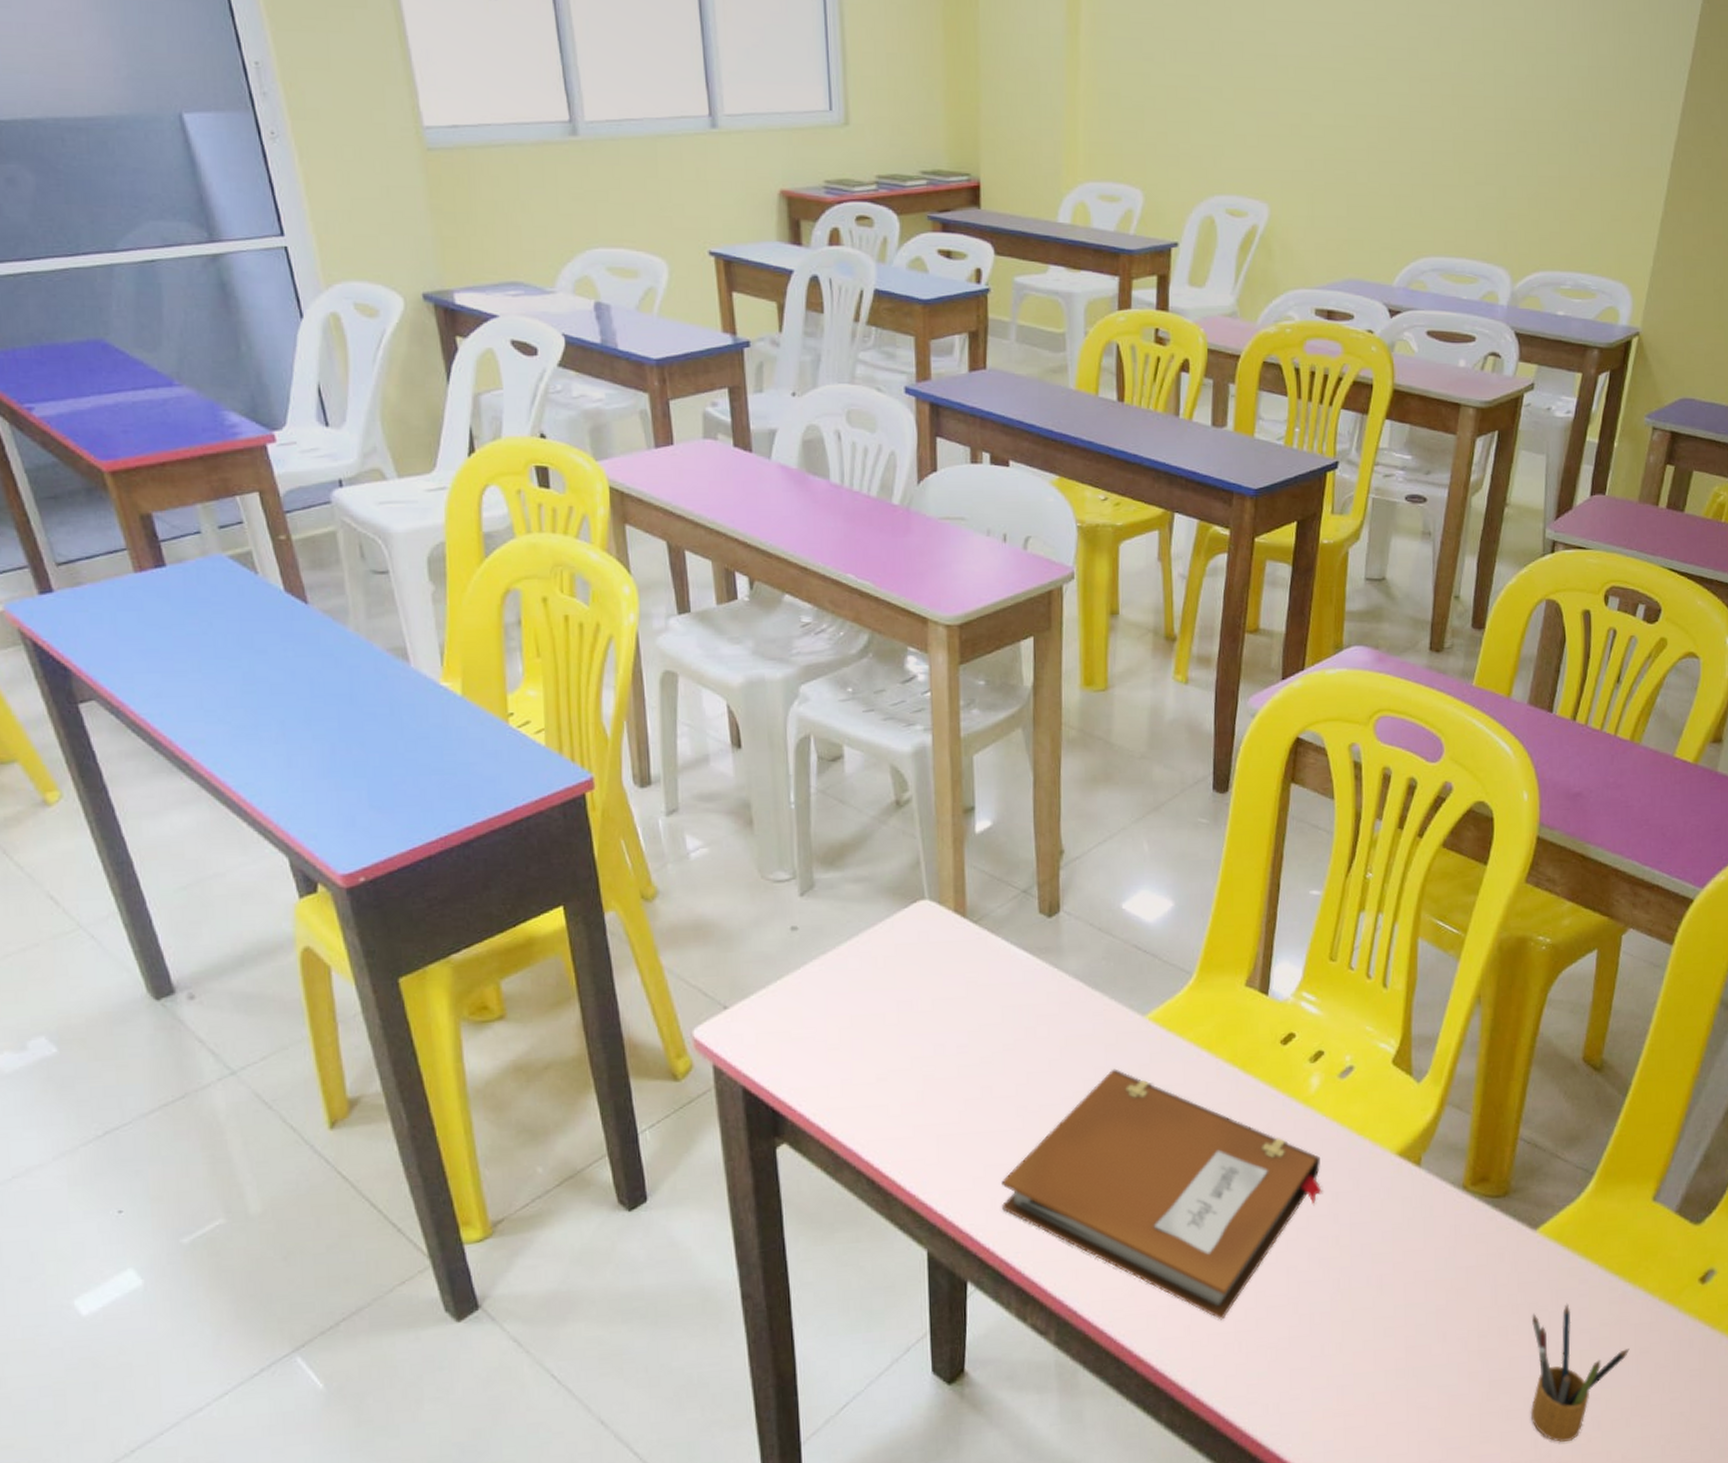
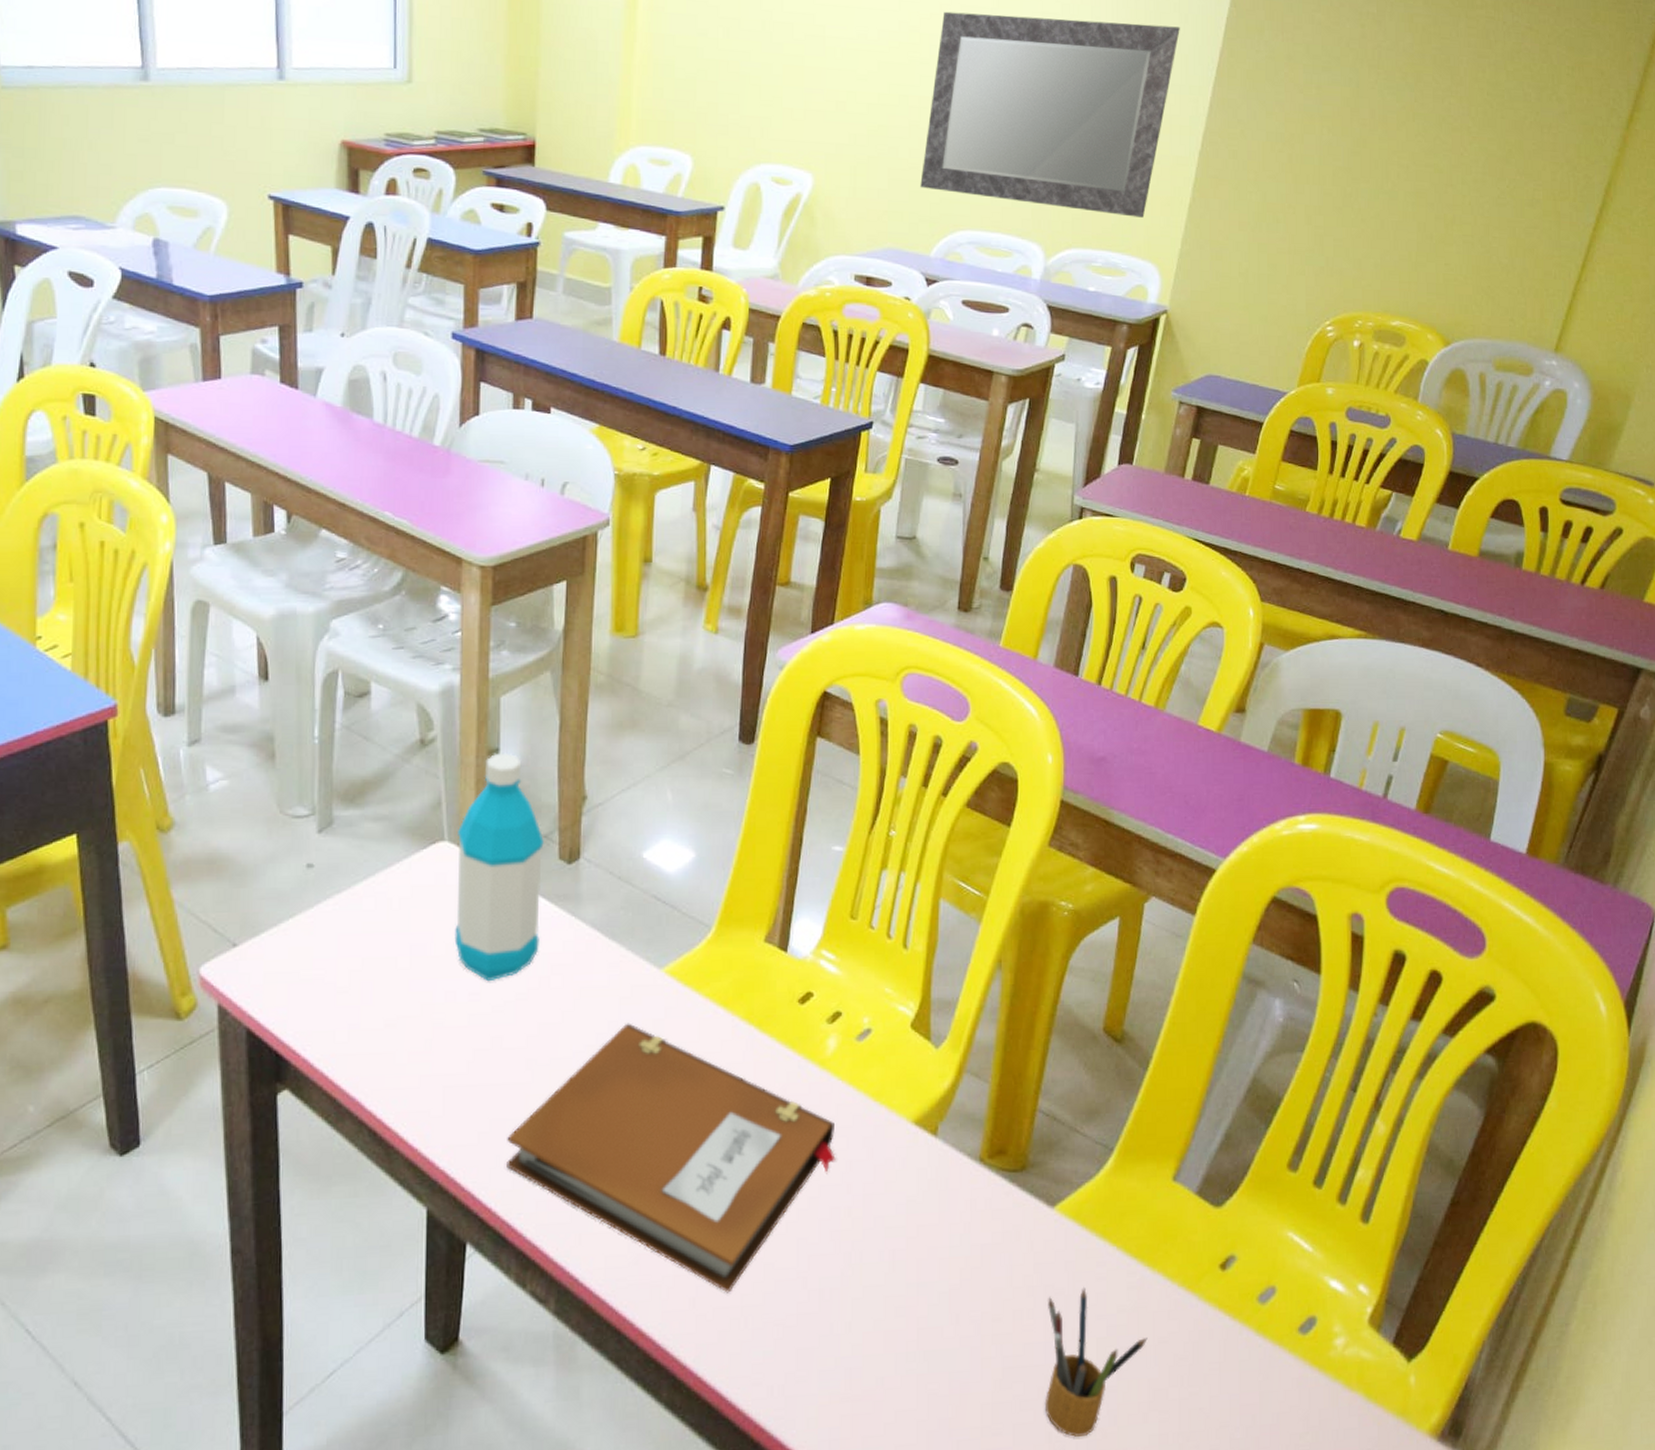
water bottle: none [938,810,1024,1034] -> present [454,752,544,982]
mirror: none [1380,22,1650,235] -> present [920,11,1180,218]

